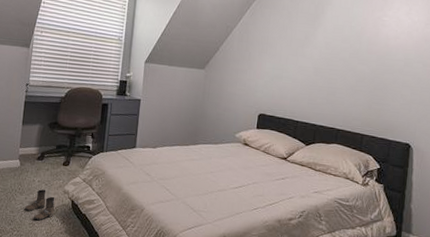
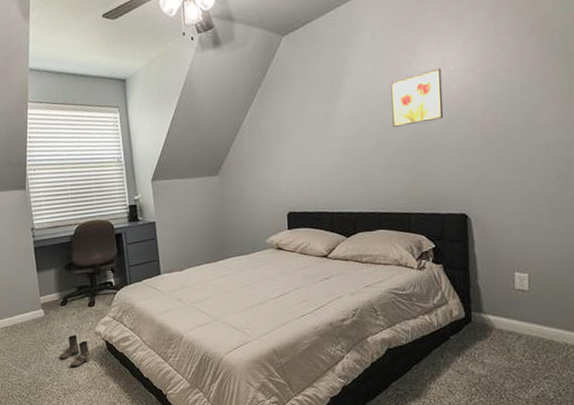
wall art: none [359,17,407,60] -> present [390,68,444,127]

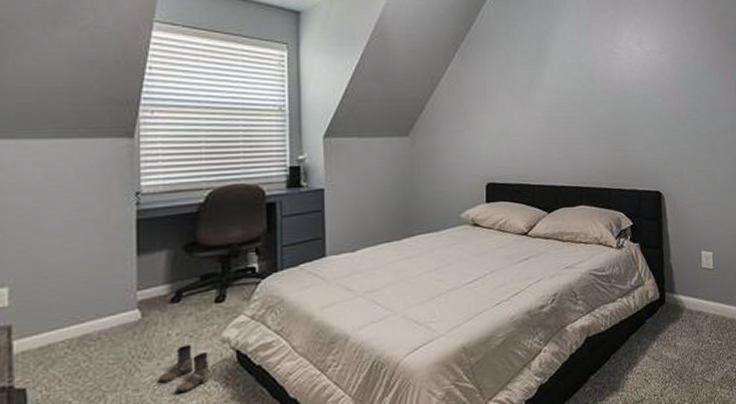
wall art: present [390,68,444,127] -> none [594,47,641,100]

